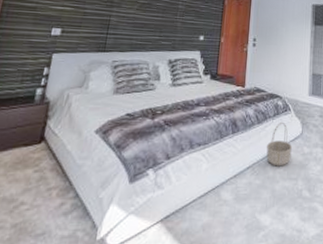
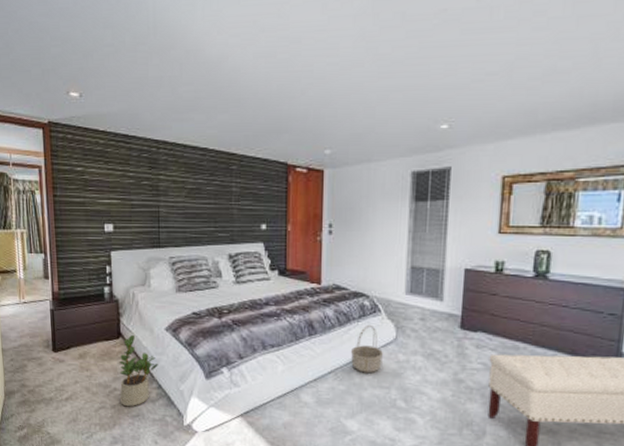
potted plant: none [24,138,80,223] -> present [119,334,158,406]

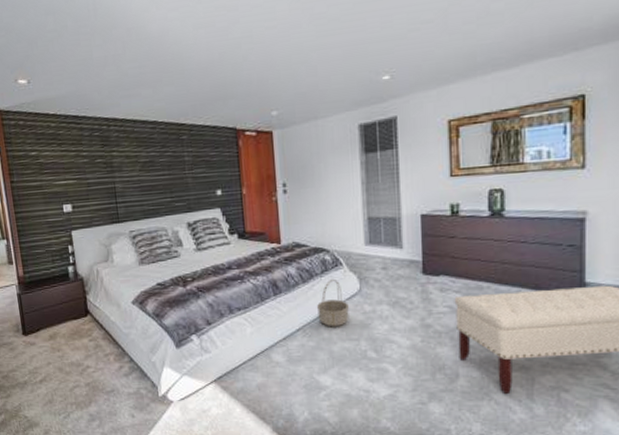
potted plant: present [119,334,158,406] -> none [89,311,128,382]

